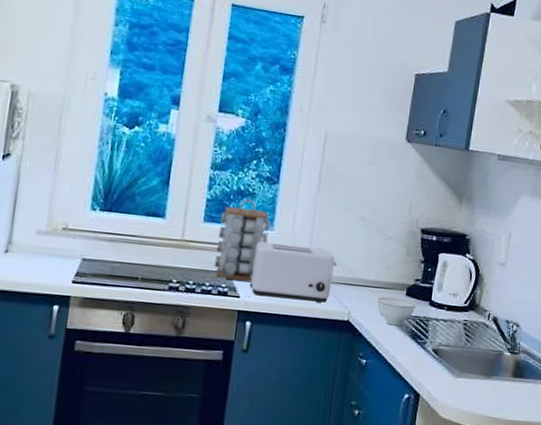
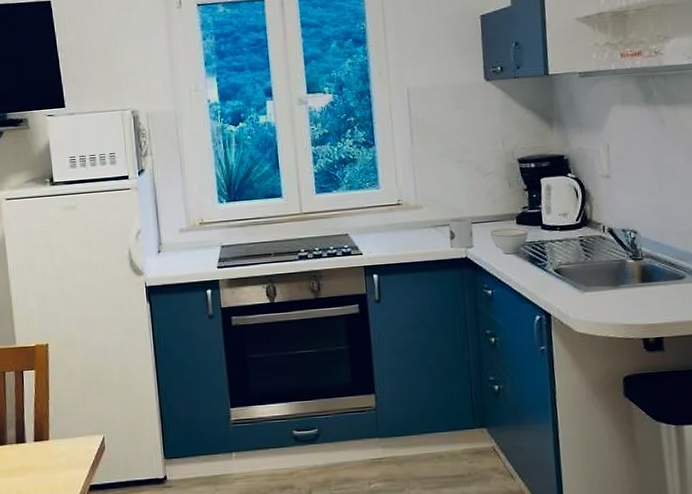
spice rack: present [214,198,270,282] -> none [330,165,376,241]
toaster: present [249,242,338,303] -> none [367,196,445,250]
mug: none [334,277,362,312] -> present [448,217,474,249]

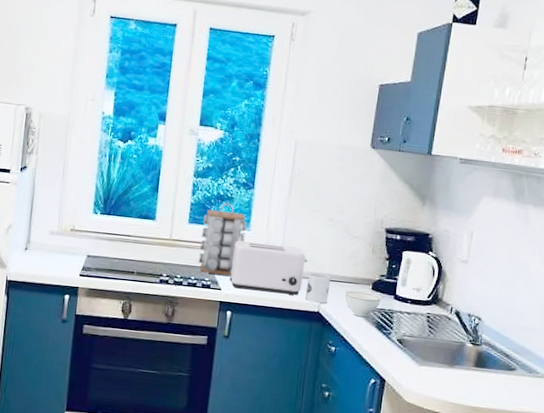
spice rack: none [330,165,376,241] -> present [198,202,247,276]
toaster: none [367,196,445,250] -> present [229,241,308,295]

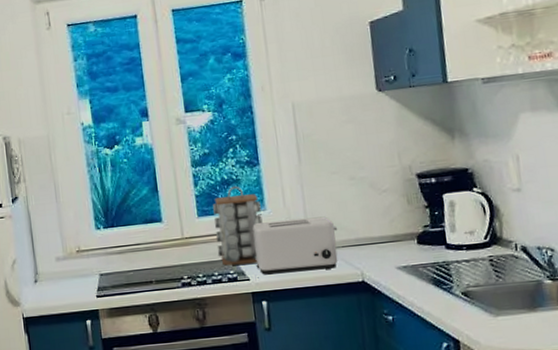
mug: present [305,272,331,304] -> none [341,238,371,272]
bowl: present [344,290,382,318] -> none [387,247,432,277]

